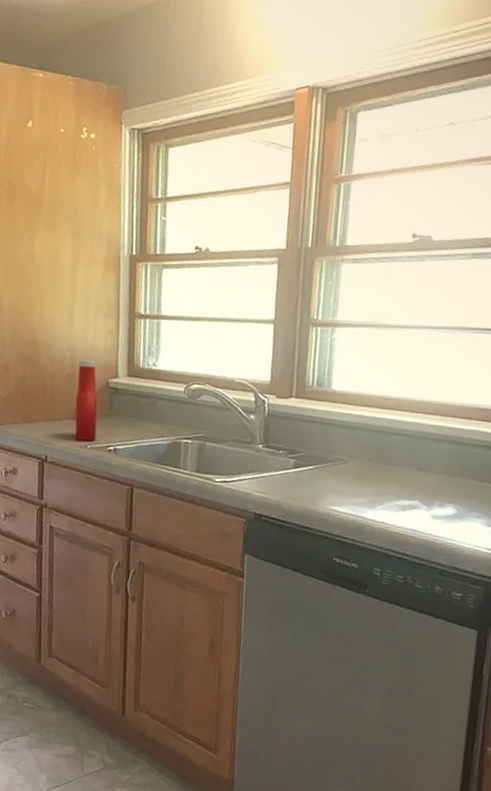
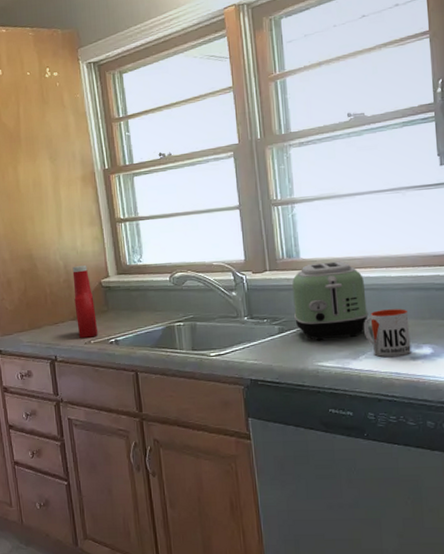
toaster: none [313,397,397,484] -> present [292,261,369,341]
mug: none [385,459,438,513] -> present [363,309,411,357]

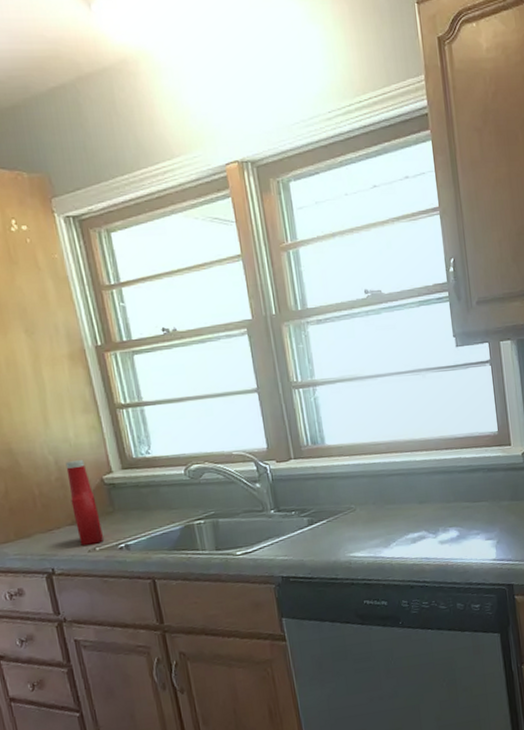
toaster: present [292,261,369,341] -> none [319,446,397,531]
mug: present [363,309,411,357] -> none [392,493,439,543]

